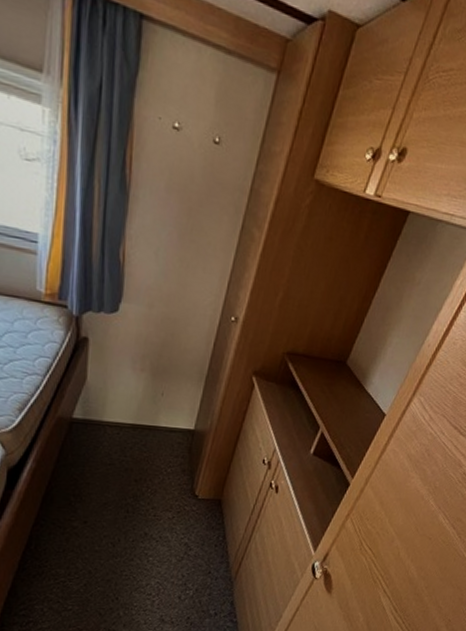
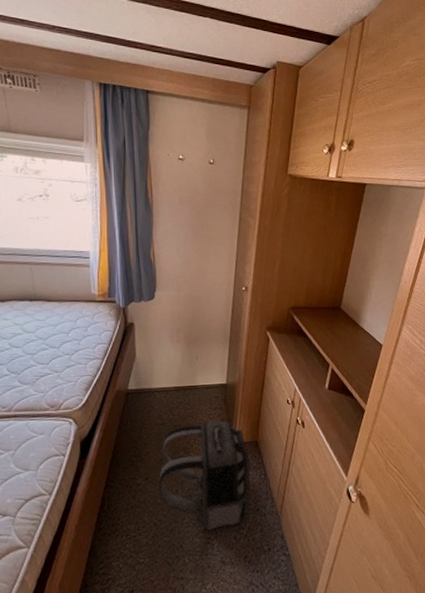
backpack: none [98,469,209,587] -> present [159,420,250,531]

